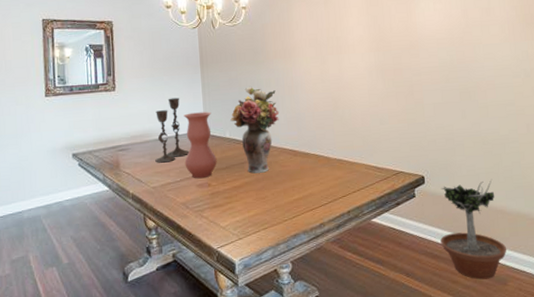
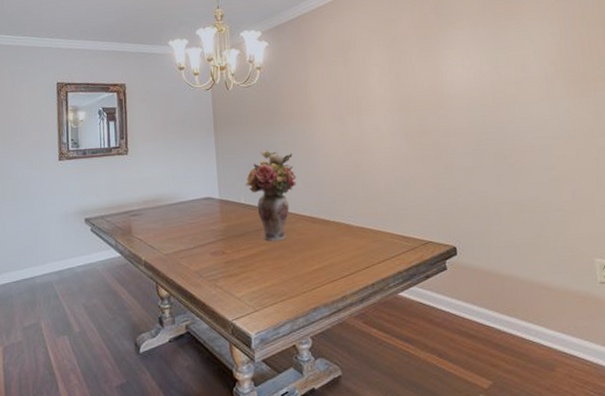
candlestick: present [155,97,190,163] -> none [168,161,203,229]
vase: present [184,111,217,179] -> none [197,176,232,246]
potted tree: present [440,180,507,280] -> none [475,252,554,364]

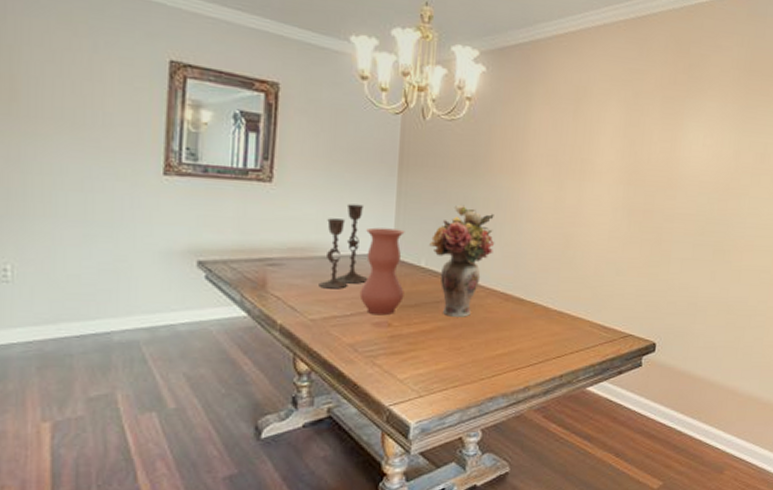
candlestick: none [168,161,203,229] -> present [319,204,368,289]
vase: none [197,176,232,246] -> present [359,227,405,316]

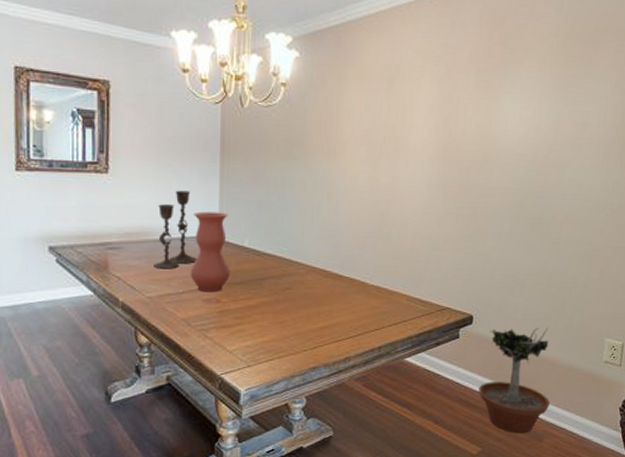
flower arrangement: present [429,204,495,317] -> none [252,187,313,293]
potted tree: none [660,355,731,466] -> present [478,327,551,434]

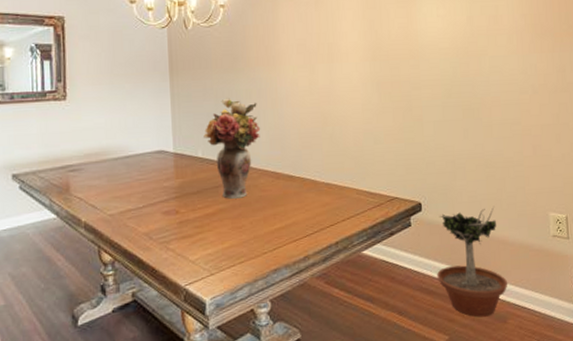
candlestick: present [154,190,197,269] -> none [113,109,155,186]
vase: present [190,211,230,293] -> none [148,126,187,205]
flower arrangement: none [252,187,313,293] -> present [203,98,261,199]

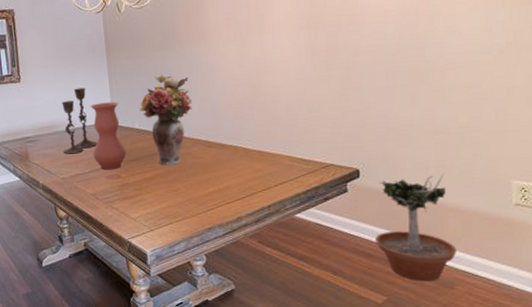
candlestick: none [113,109,155,186] -> present [61,87,98,155]
vase: none [148,126,187,205] -> present [90,101,126,170]

